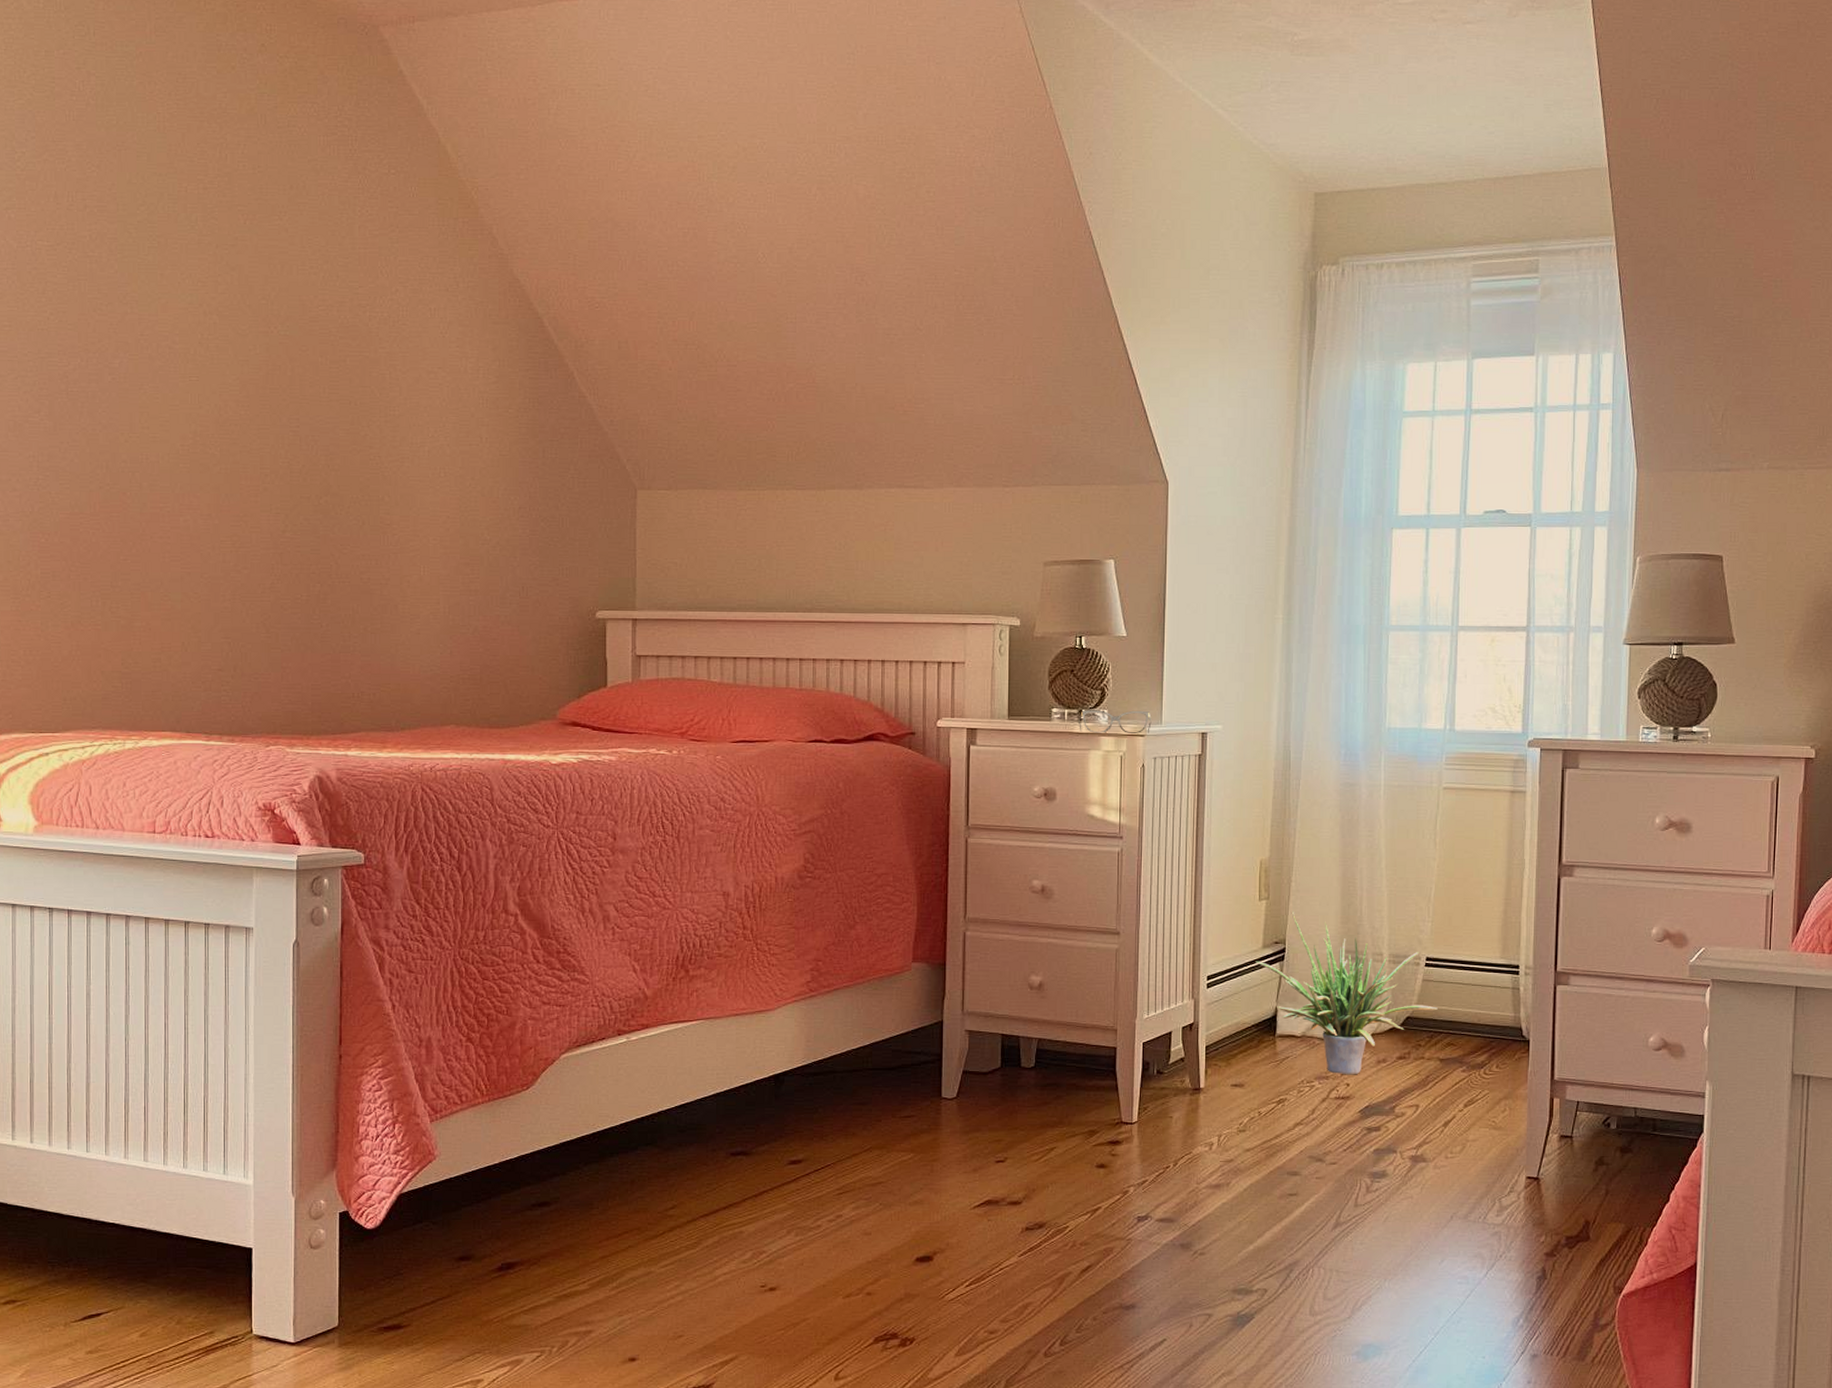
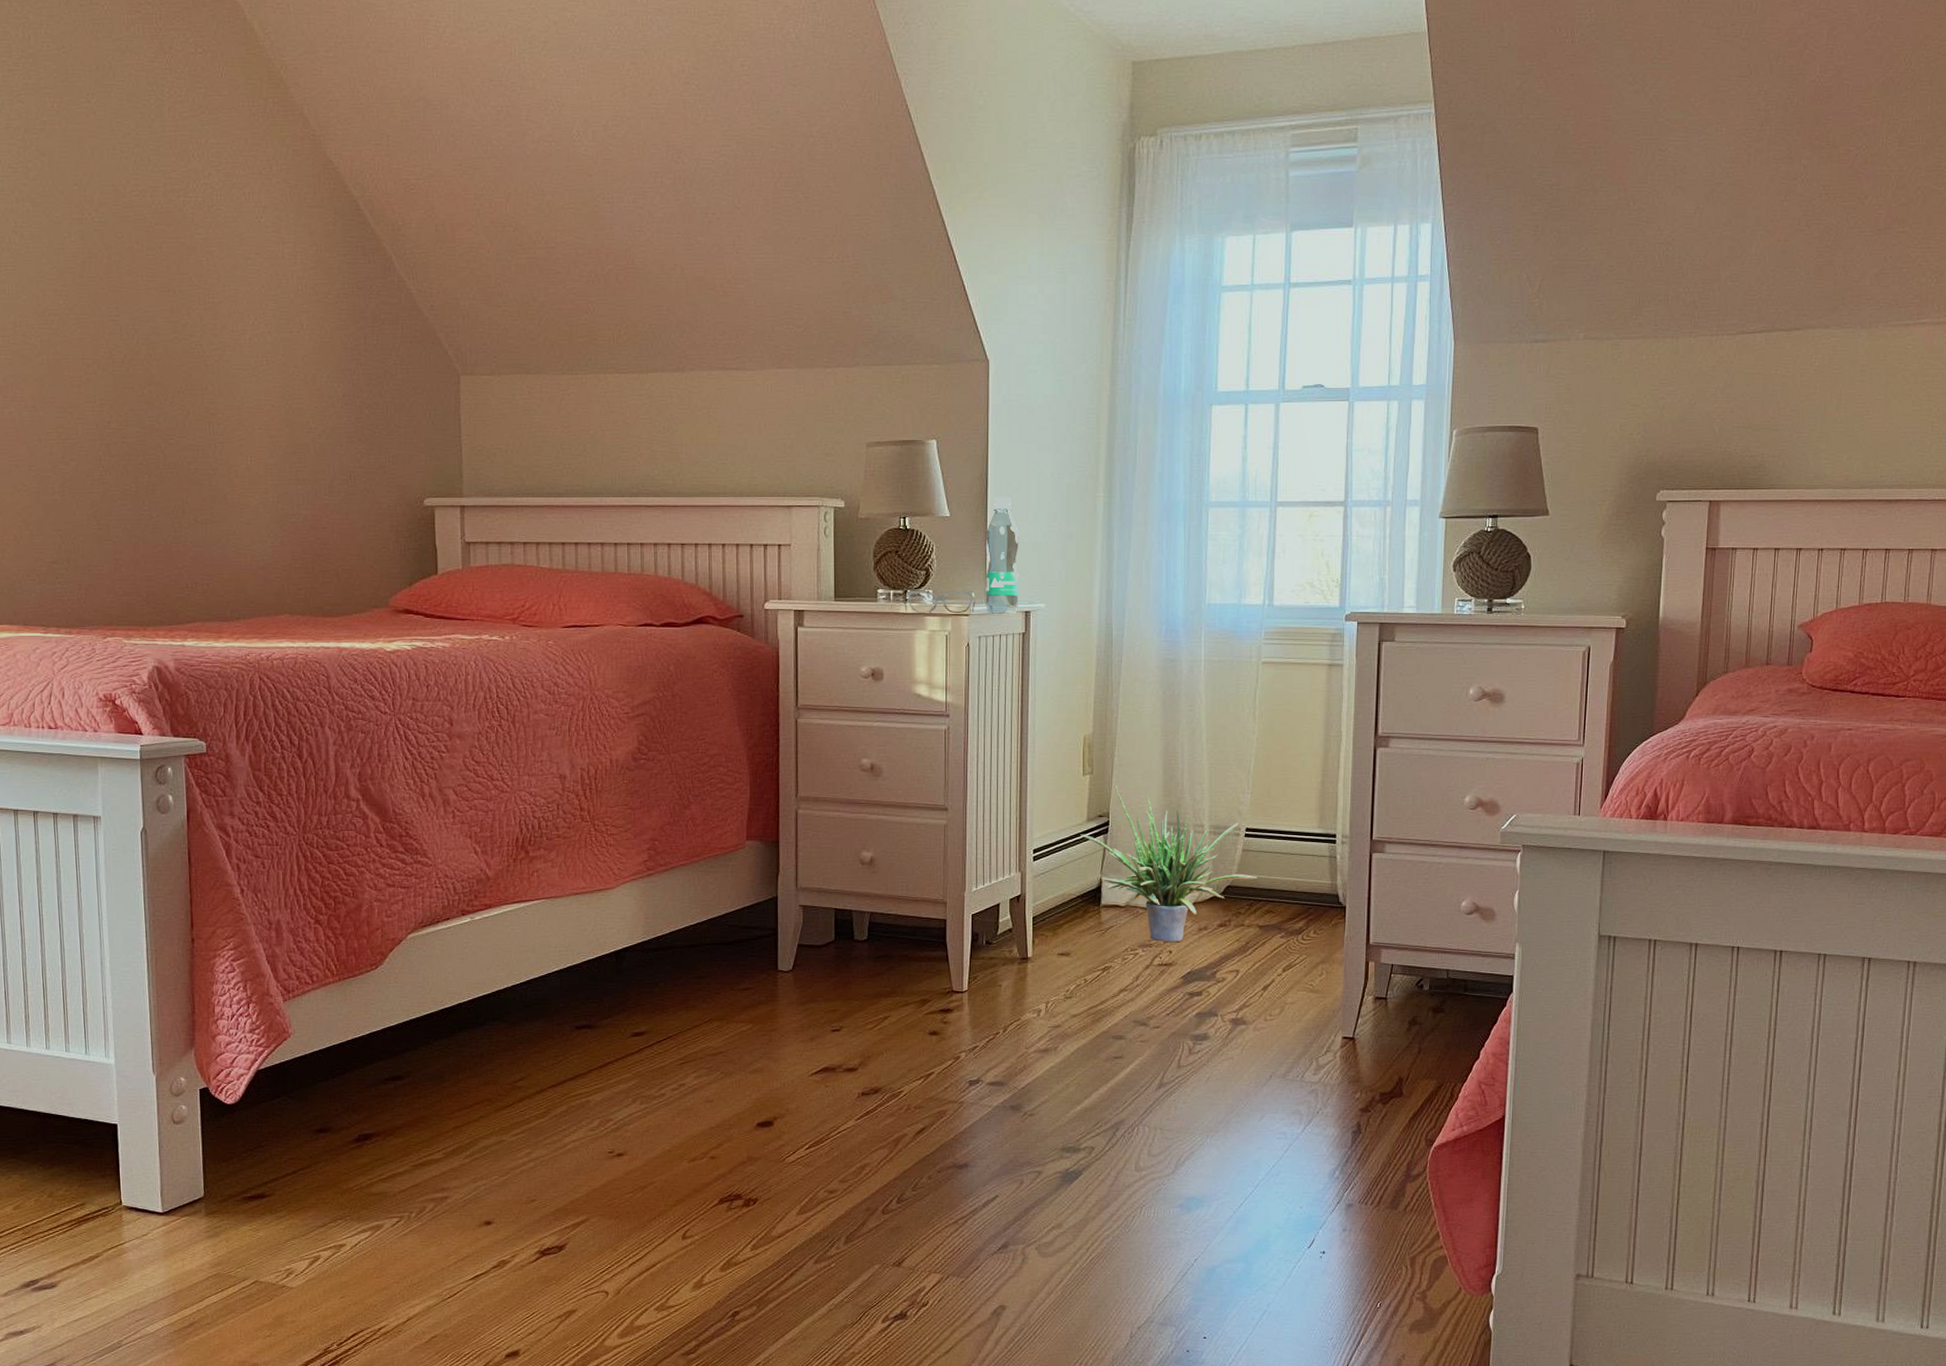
bottle: none [1161,618,1196,735] -> present [985,497,1019,614]

